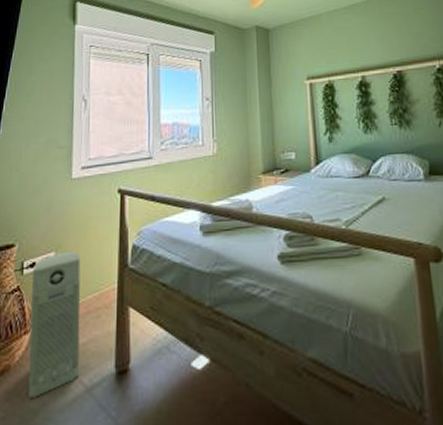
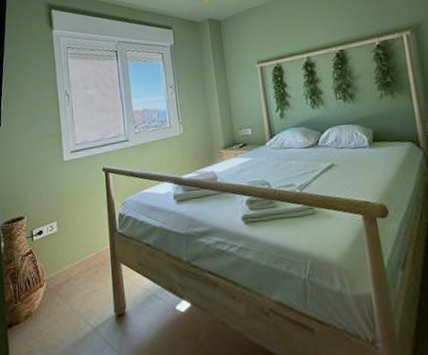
air purifier: present [28,251,81,398] -> none [40,220,87,336]

